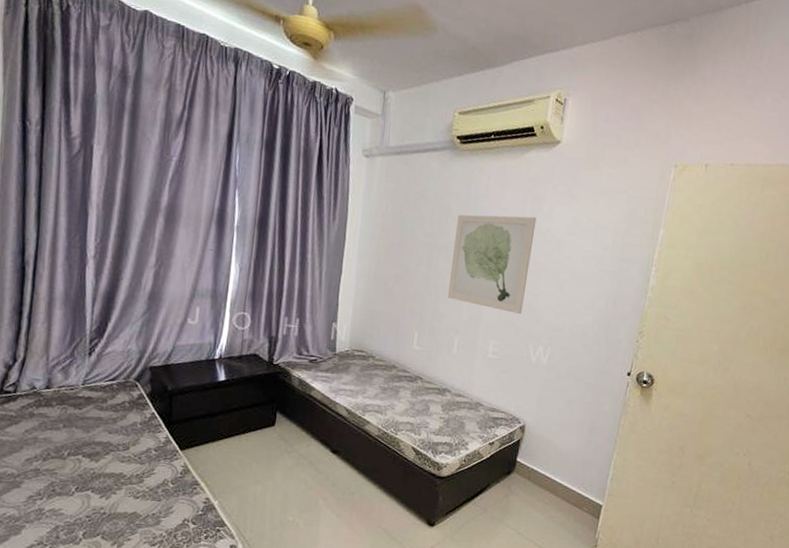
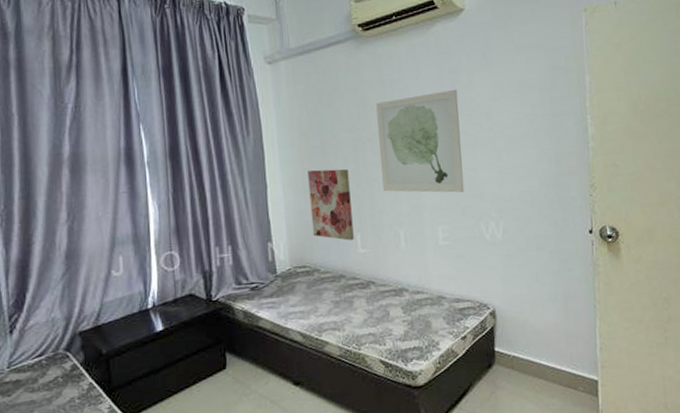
wall art: none [375,264,419,336] -> present [308,169,354,241]

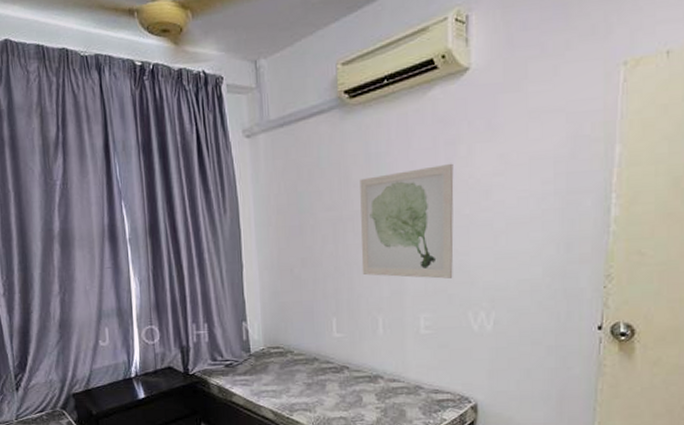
wall art: present [308,169,354,241] -> none [284,250,329,324]

